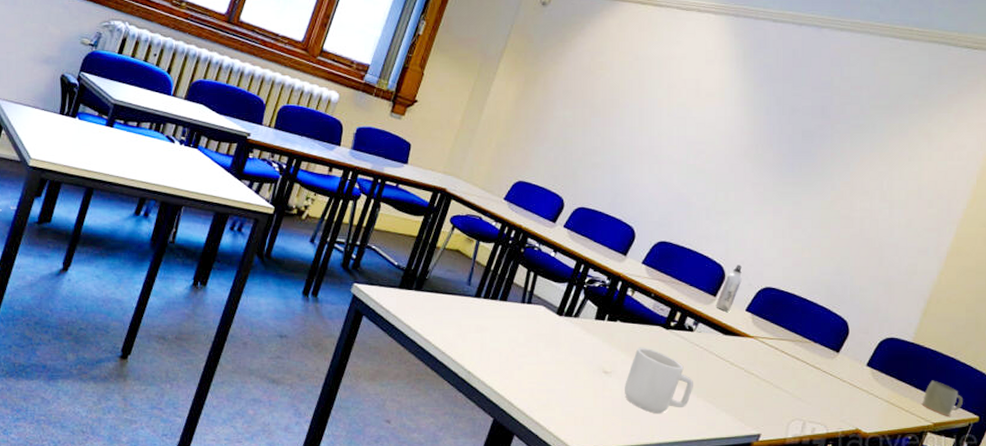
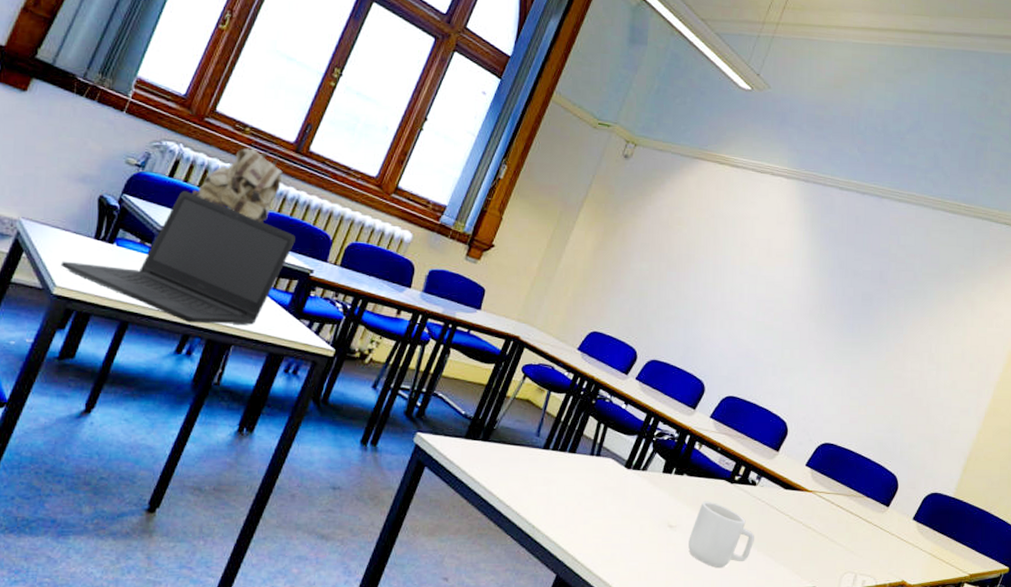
laptop: none [33,66,232,187] -> present [60,191,295,325]
backpack: none [139,21,217,92] -> present [191,147,283,223]
water bottle: present [716,265,742,312] -> none [778,421,803,466]
mug: present [923,380,963,416] -> none [961,533,995,568]

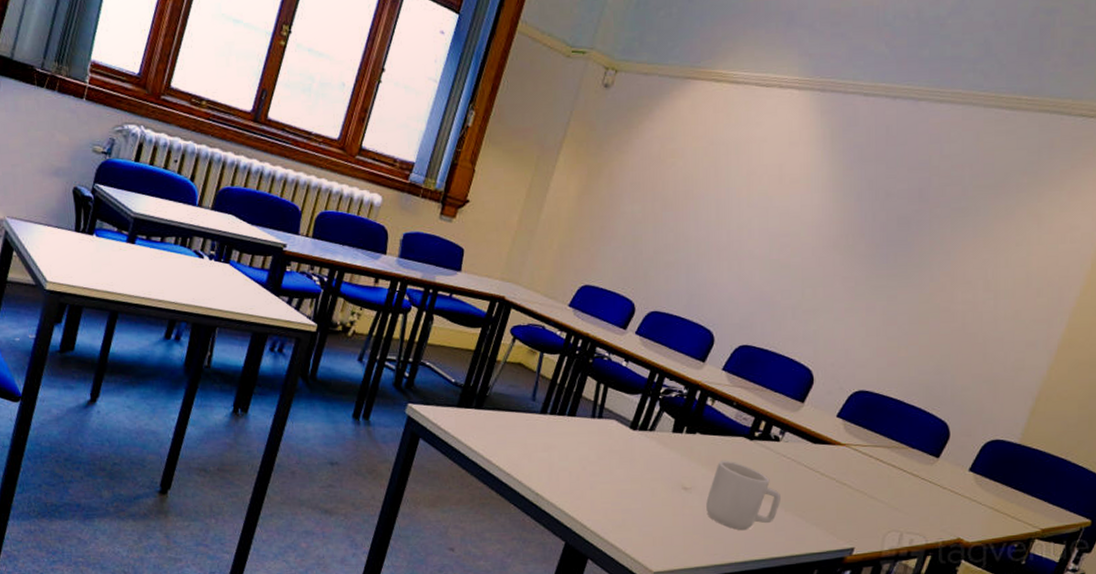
laptop: present [60,191,295,325] -> none [48,174,265,308]
backpack: present [191,147,283,223] -> none [158,121,244,200]

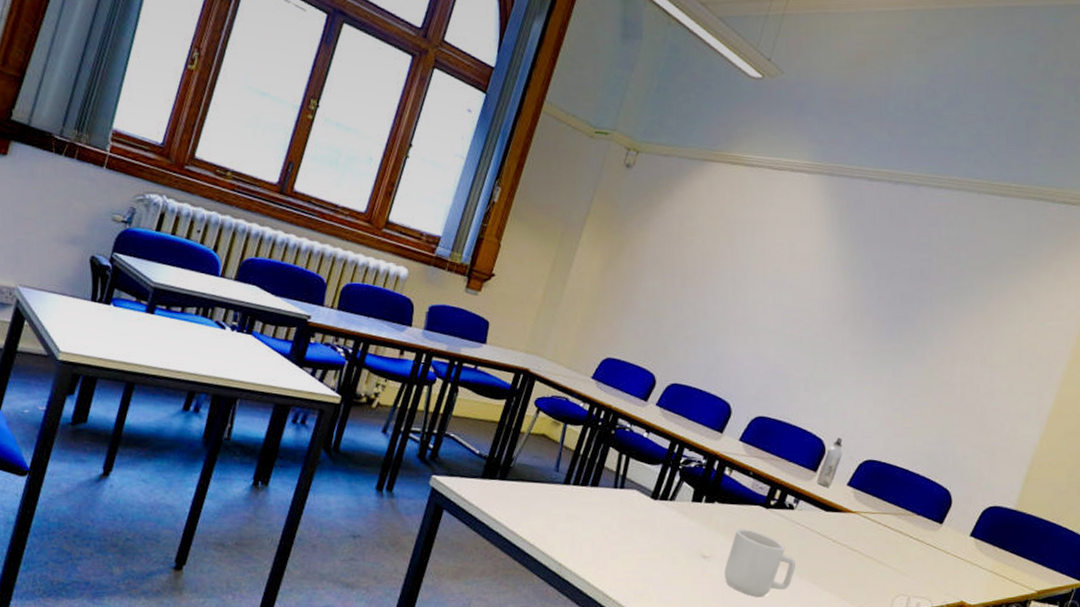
water bottle: none [804,367,832,419] -> present [816,438,843,487]

